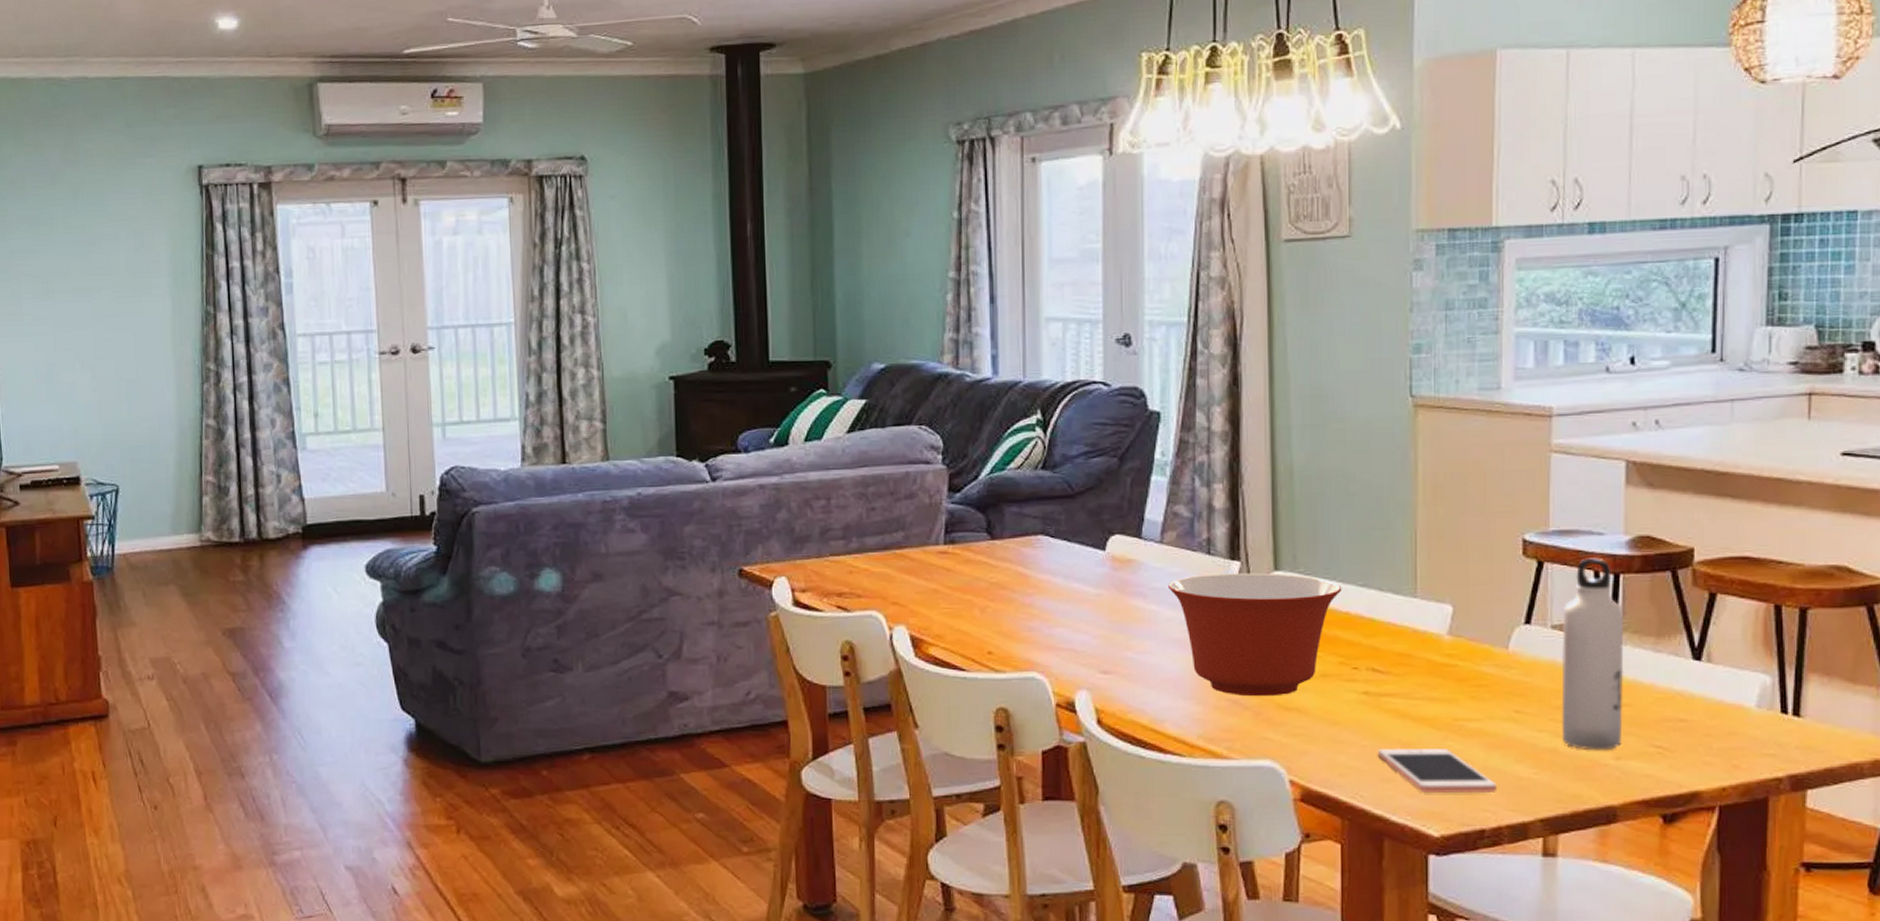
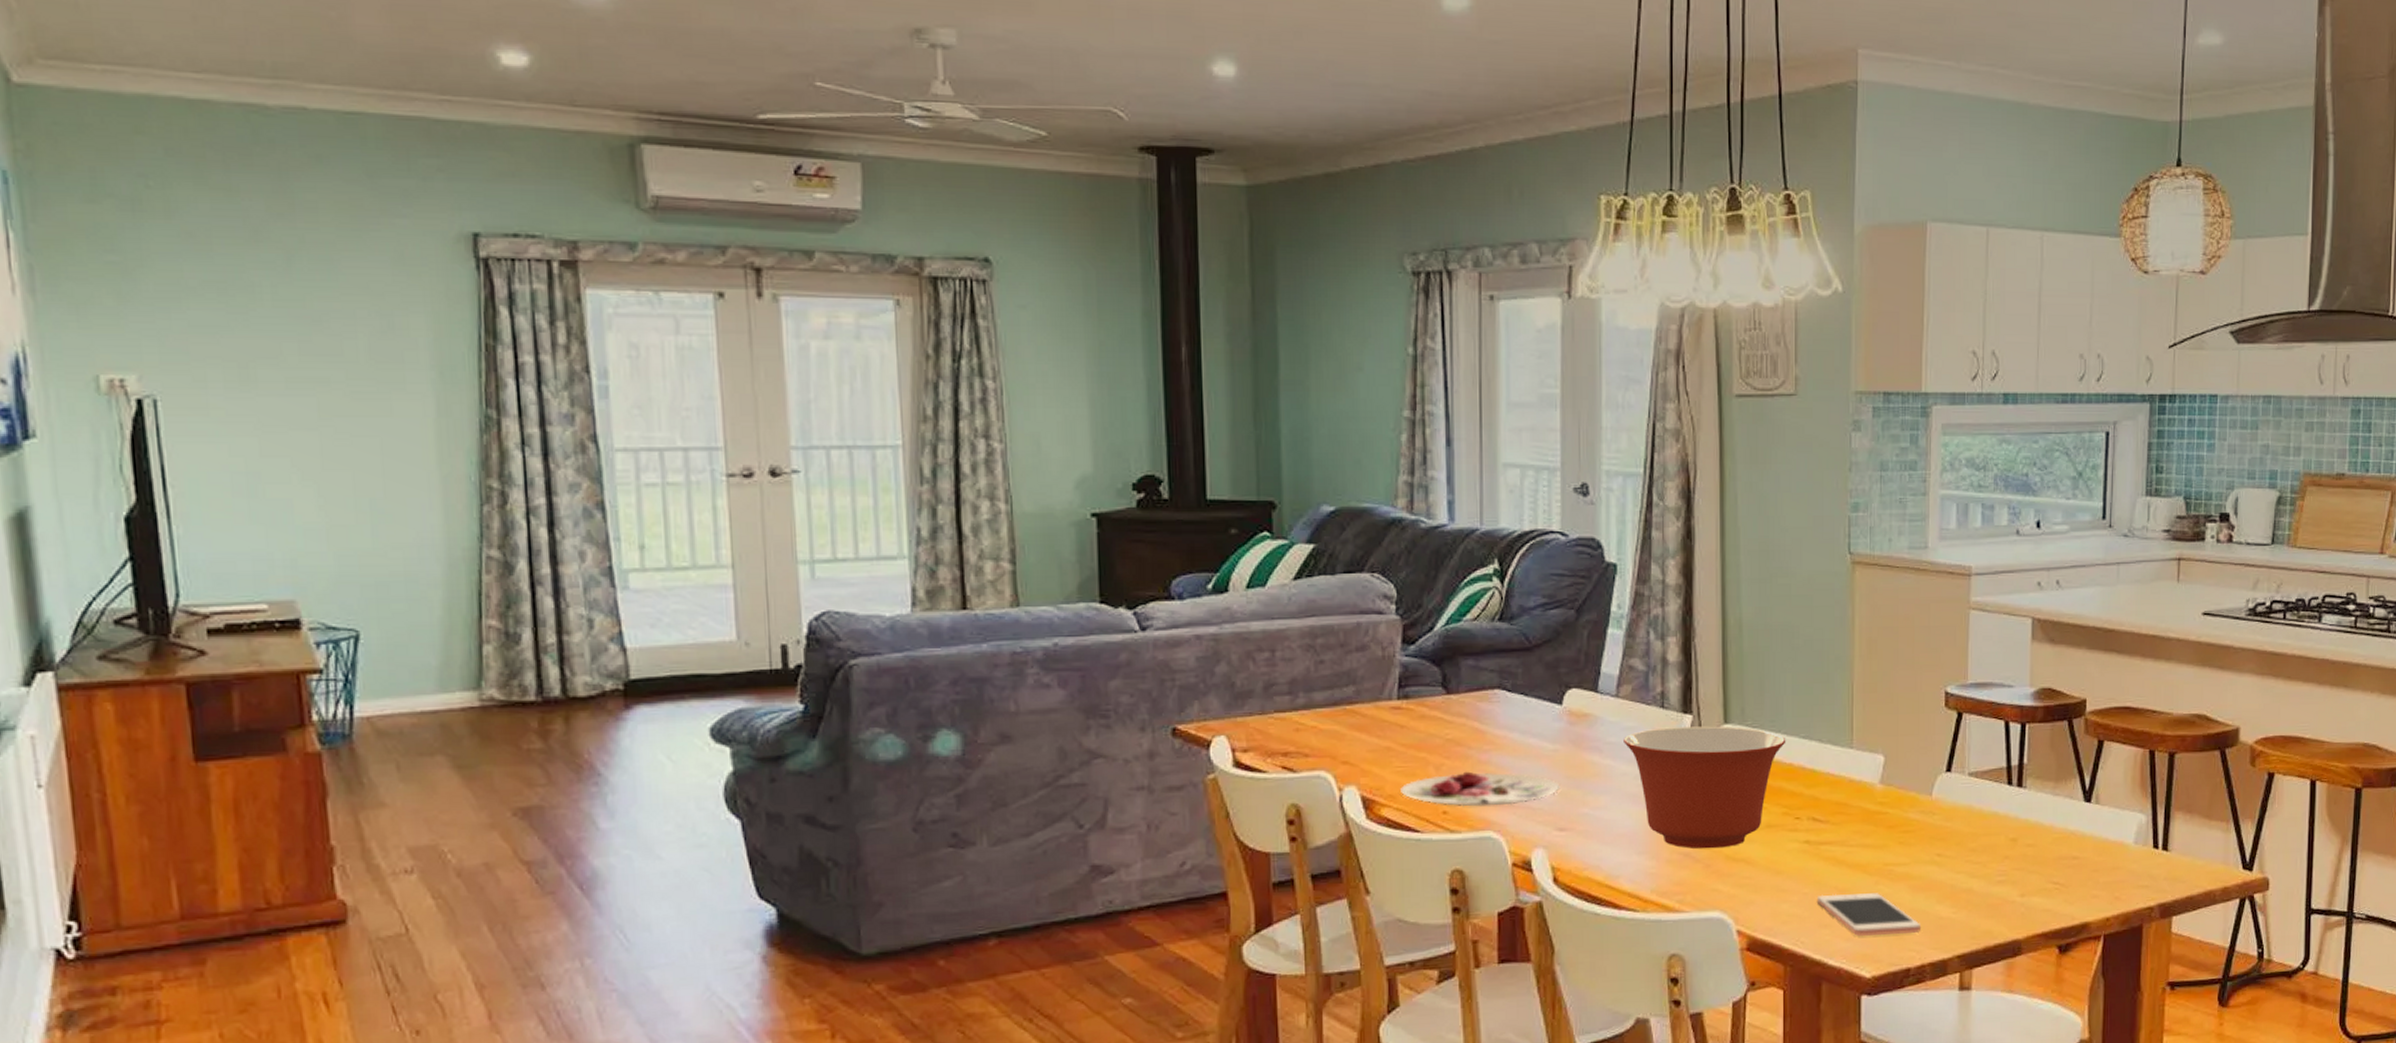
plate: none [947,614,1104,648] -> present [1401,771,1560,807]
water bottle: present [1561,558,1624,751] -> none [1976,708,2029,889]

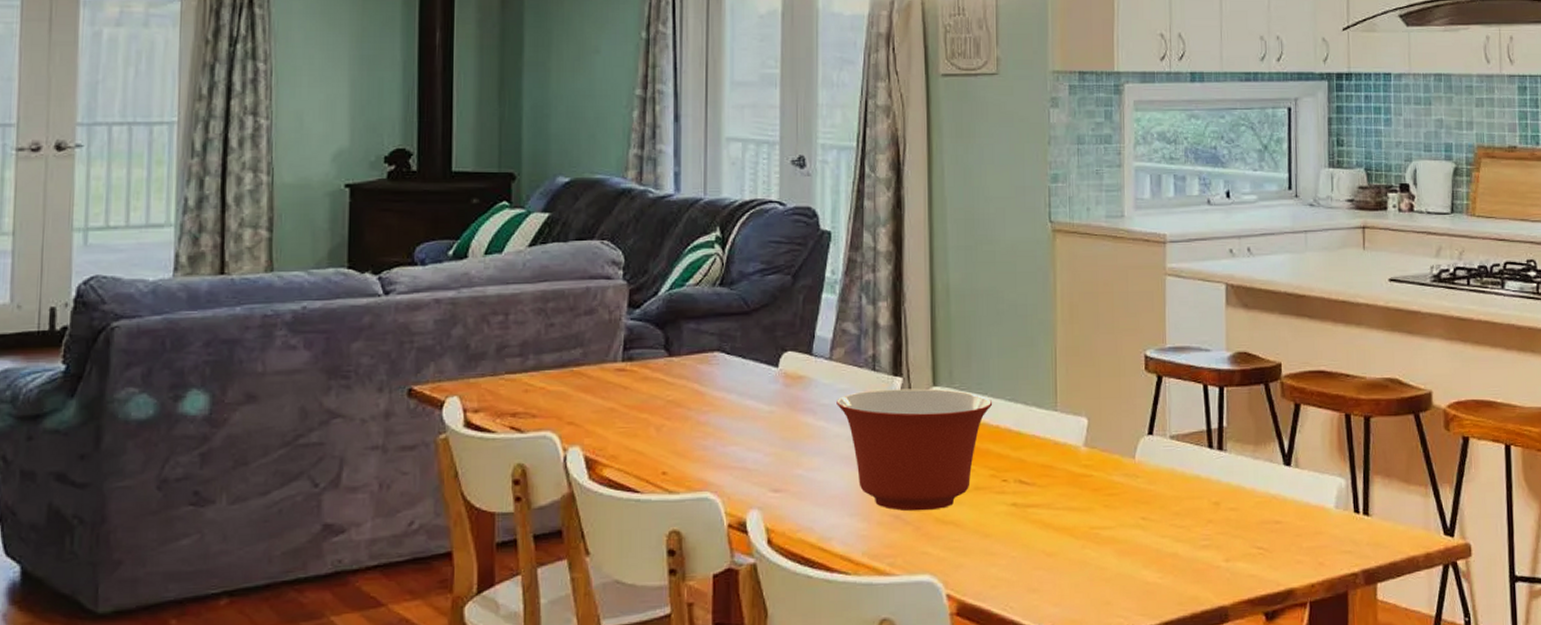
plate: present [1401,771,1560,807] -> none [622,432,776,468]
cell phone: present [1816,893,1922,936] -> none [1024,557,1129,601]

